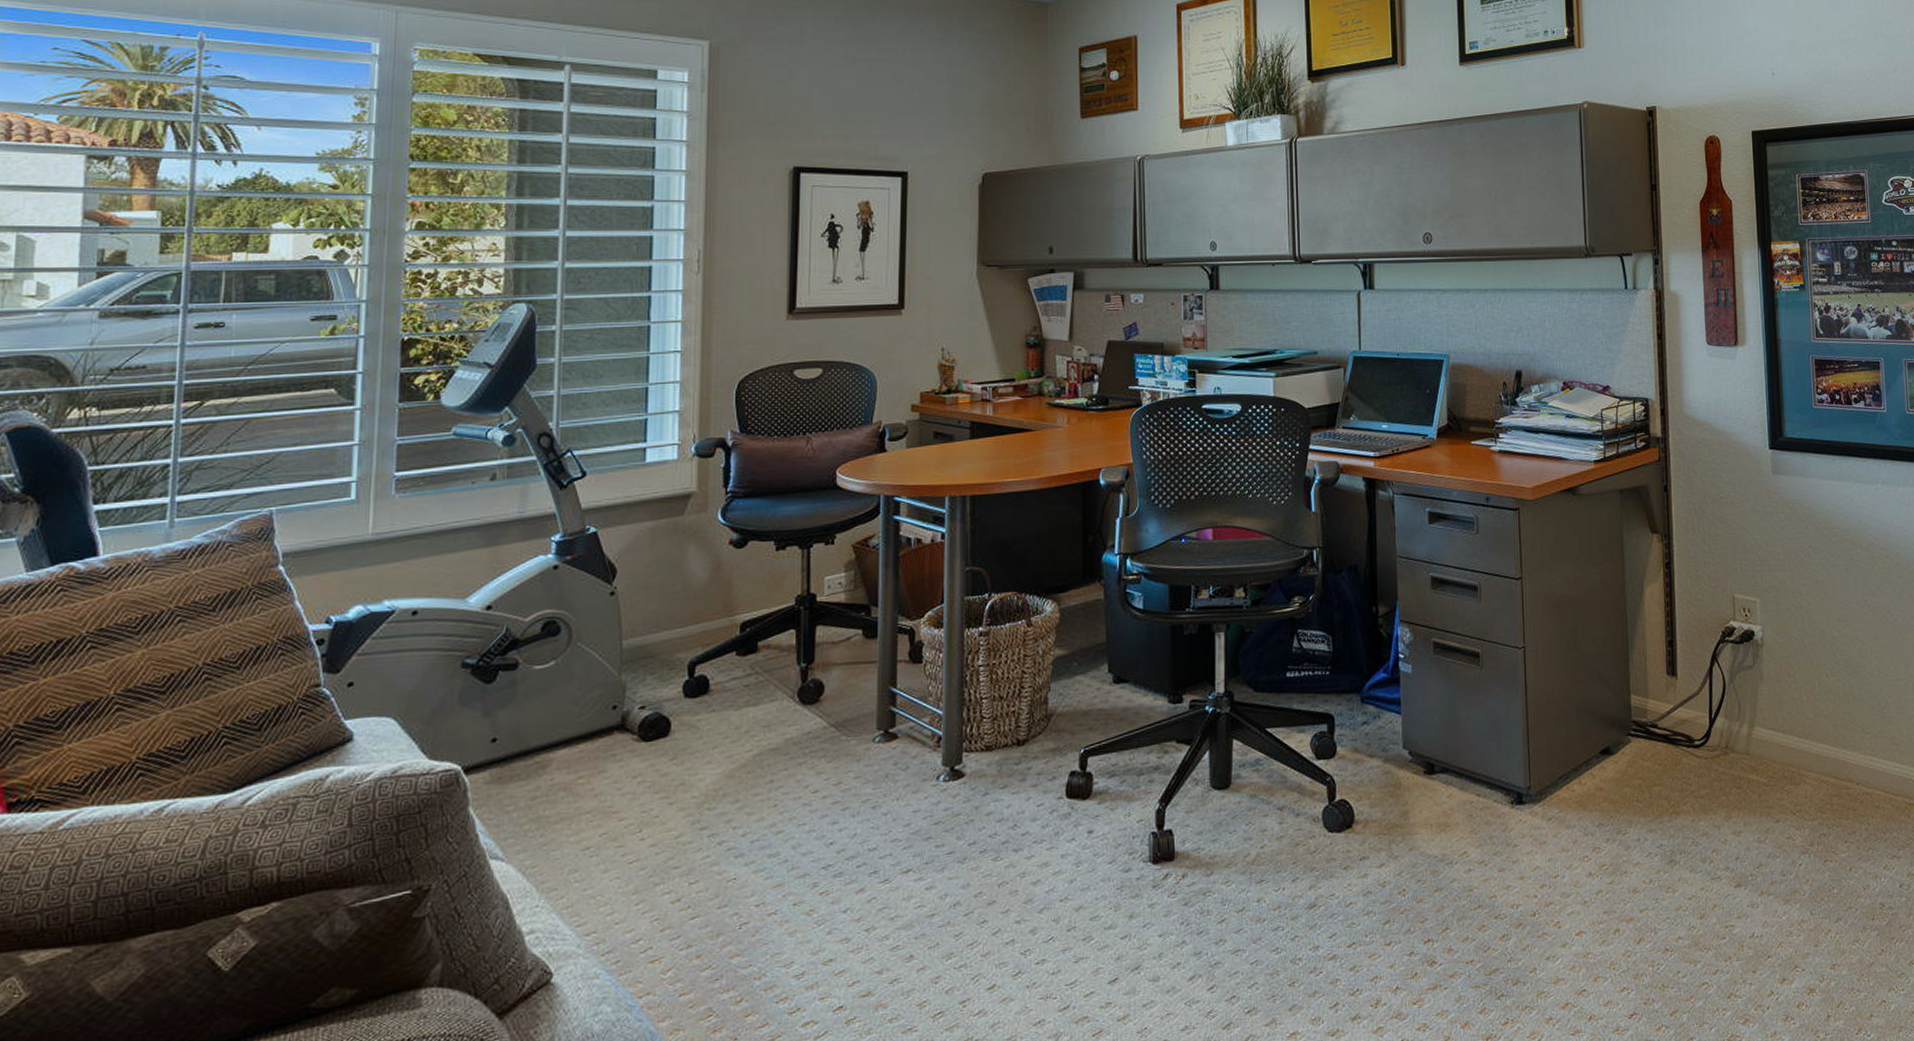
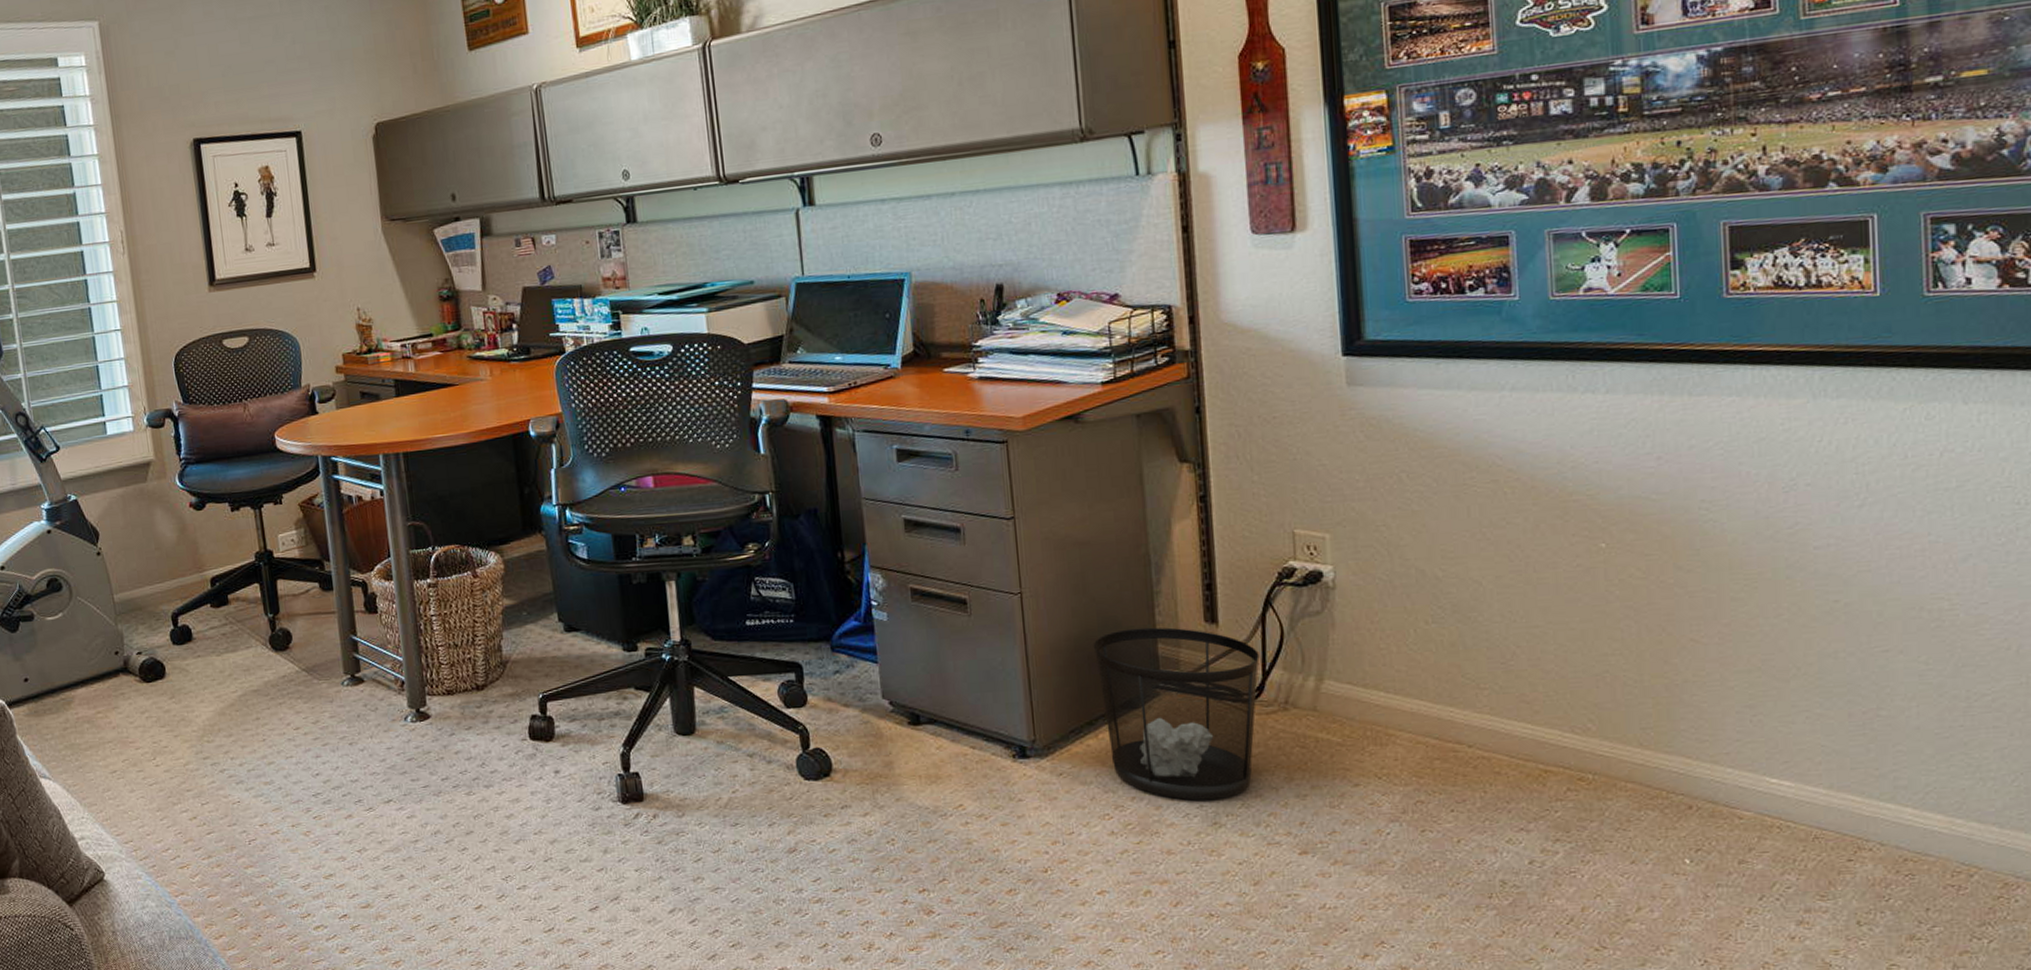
waste bin: none [1580,679,1707,840] -> present [1093,627,1260,800]

